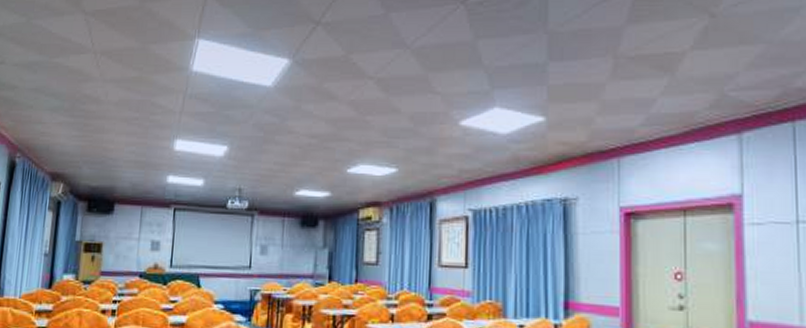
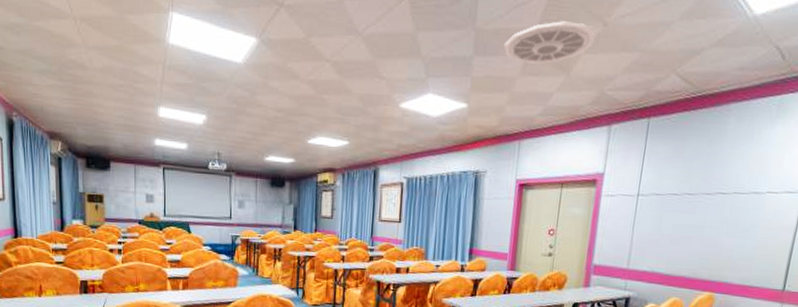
ceiling vent: none [585,16,703,66] -> present [503,21,596,64]

